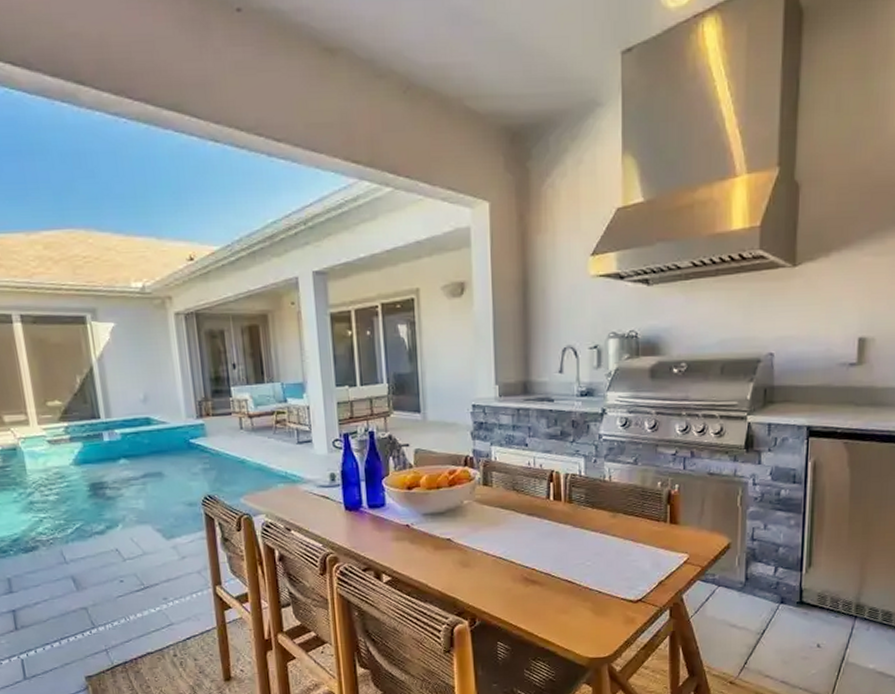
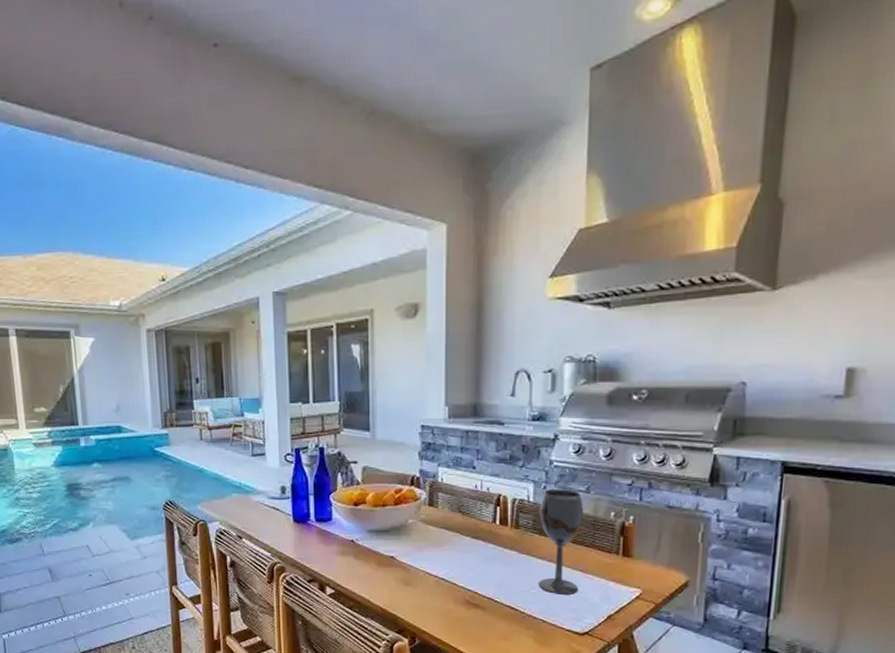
wine glass: none [591,462,633,565] -> present [539,489,584,595]

